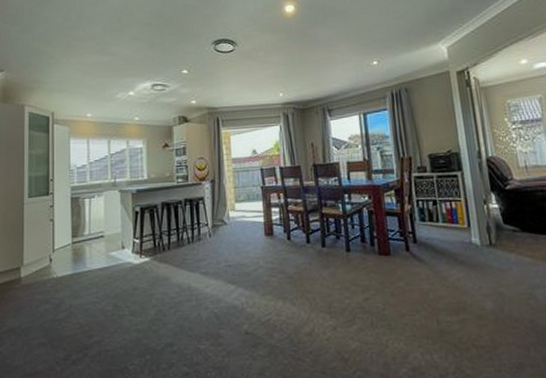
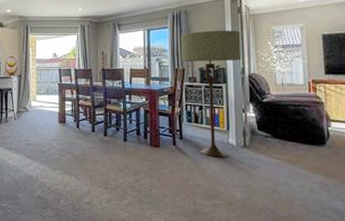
floor lamp: none [403,107,476,262] -> present [181,30,242,158]

